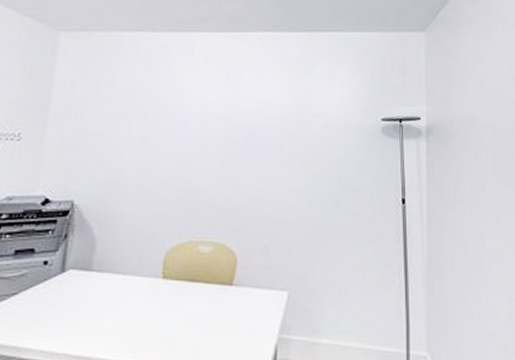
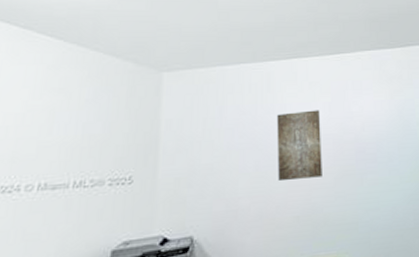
wall art: none [164,87,214,158] -> present [276,110,322,182]

